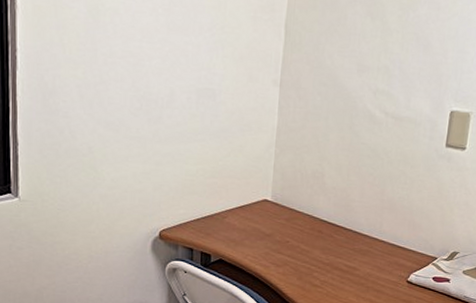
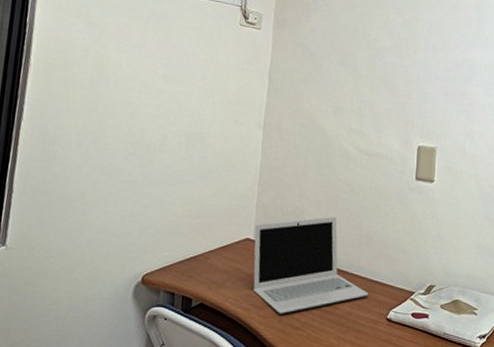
laptop: none [272,180,389,272] -> present [253,216,368,314]

